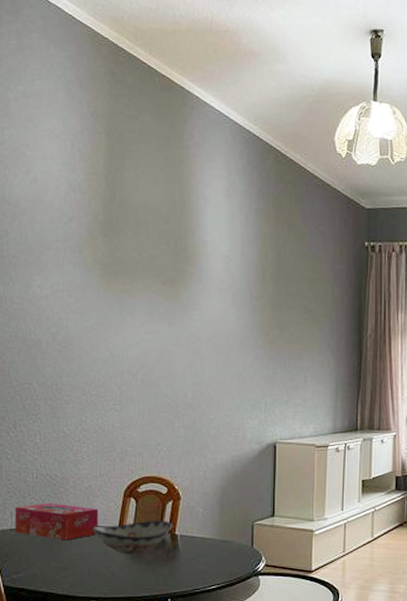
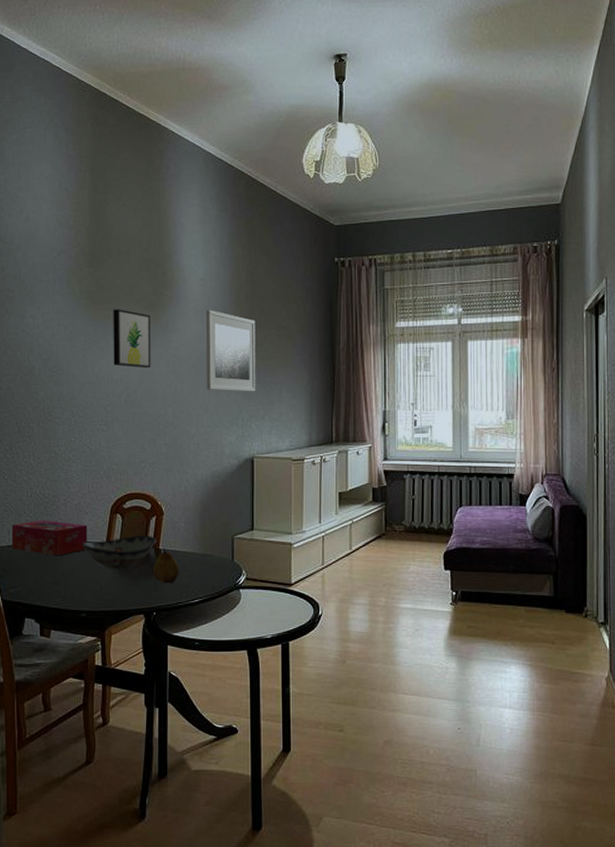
wall art: none [129,283,170,347] -> present [113,309,151,369]
fruit: none [168,533,196,570] -> present [152,547,179,584]
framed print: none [228,288,282,376] -> present [205,309,256,392]

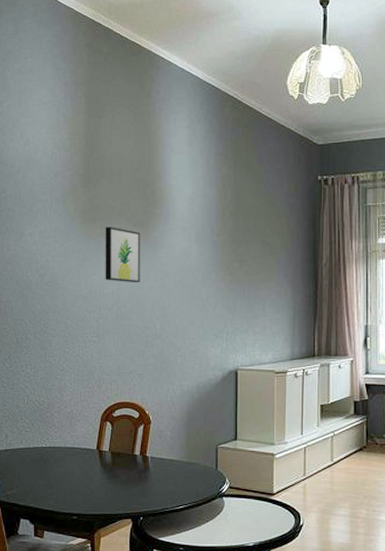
tissue box: present [11,520,88,556] -> none [9,426,79,461]
decorative bowl: present [82,535,157,568] -> none [74,442,144,474]
fruit: present [152,547,179,584] -> none [140,455,165,490]
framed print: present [205,309,256,392] -> none [192,226,240,306]

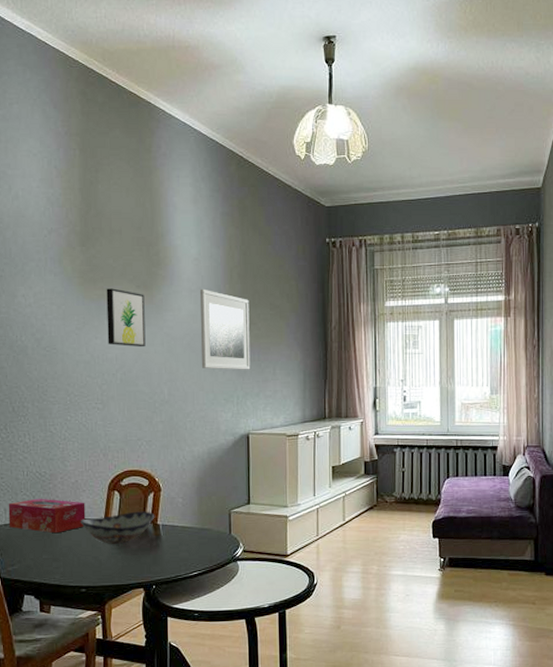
tissue box: none [9,426,79,461] -> present [8,498,86,534]
decorative bowl: none [74,442,144,474] -> present [80,511,155,544]
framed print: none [192,226,240,306] -> present [199,289,251,370]

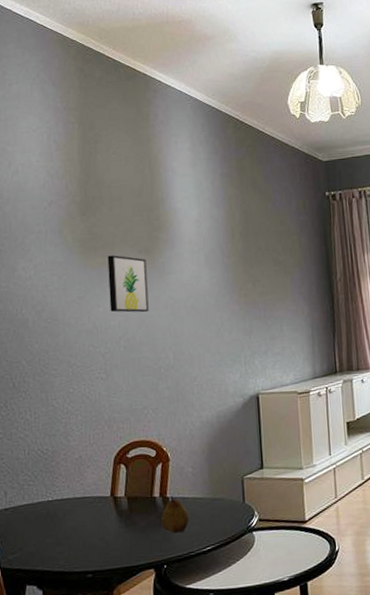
tissue box: present [8,498,86,534] -> none [8,477,91,515]
decorative bowl: present [80,511,155,544] -> none [85,483,164,523]
fruit: none [151,522,178,558] -> present [161,495,189,534]
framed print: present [199,289,251,370] -> none [201,249,257,330]

